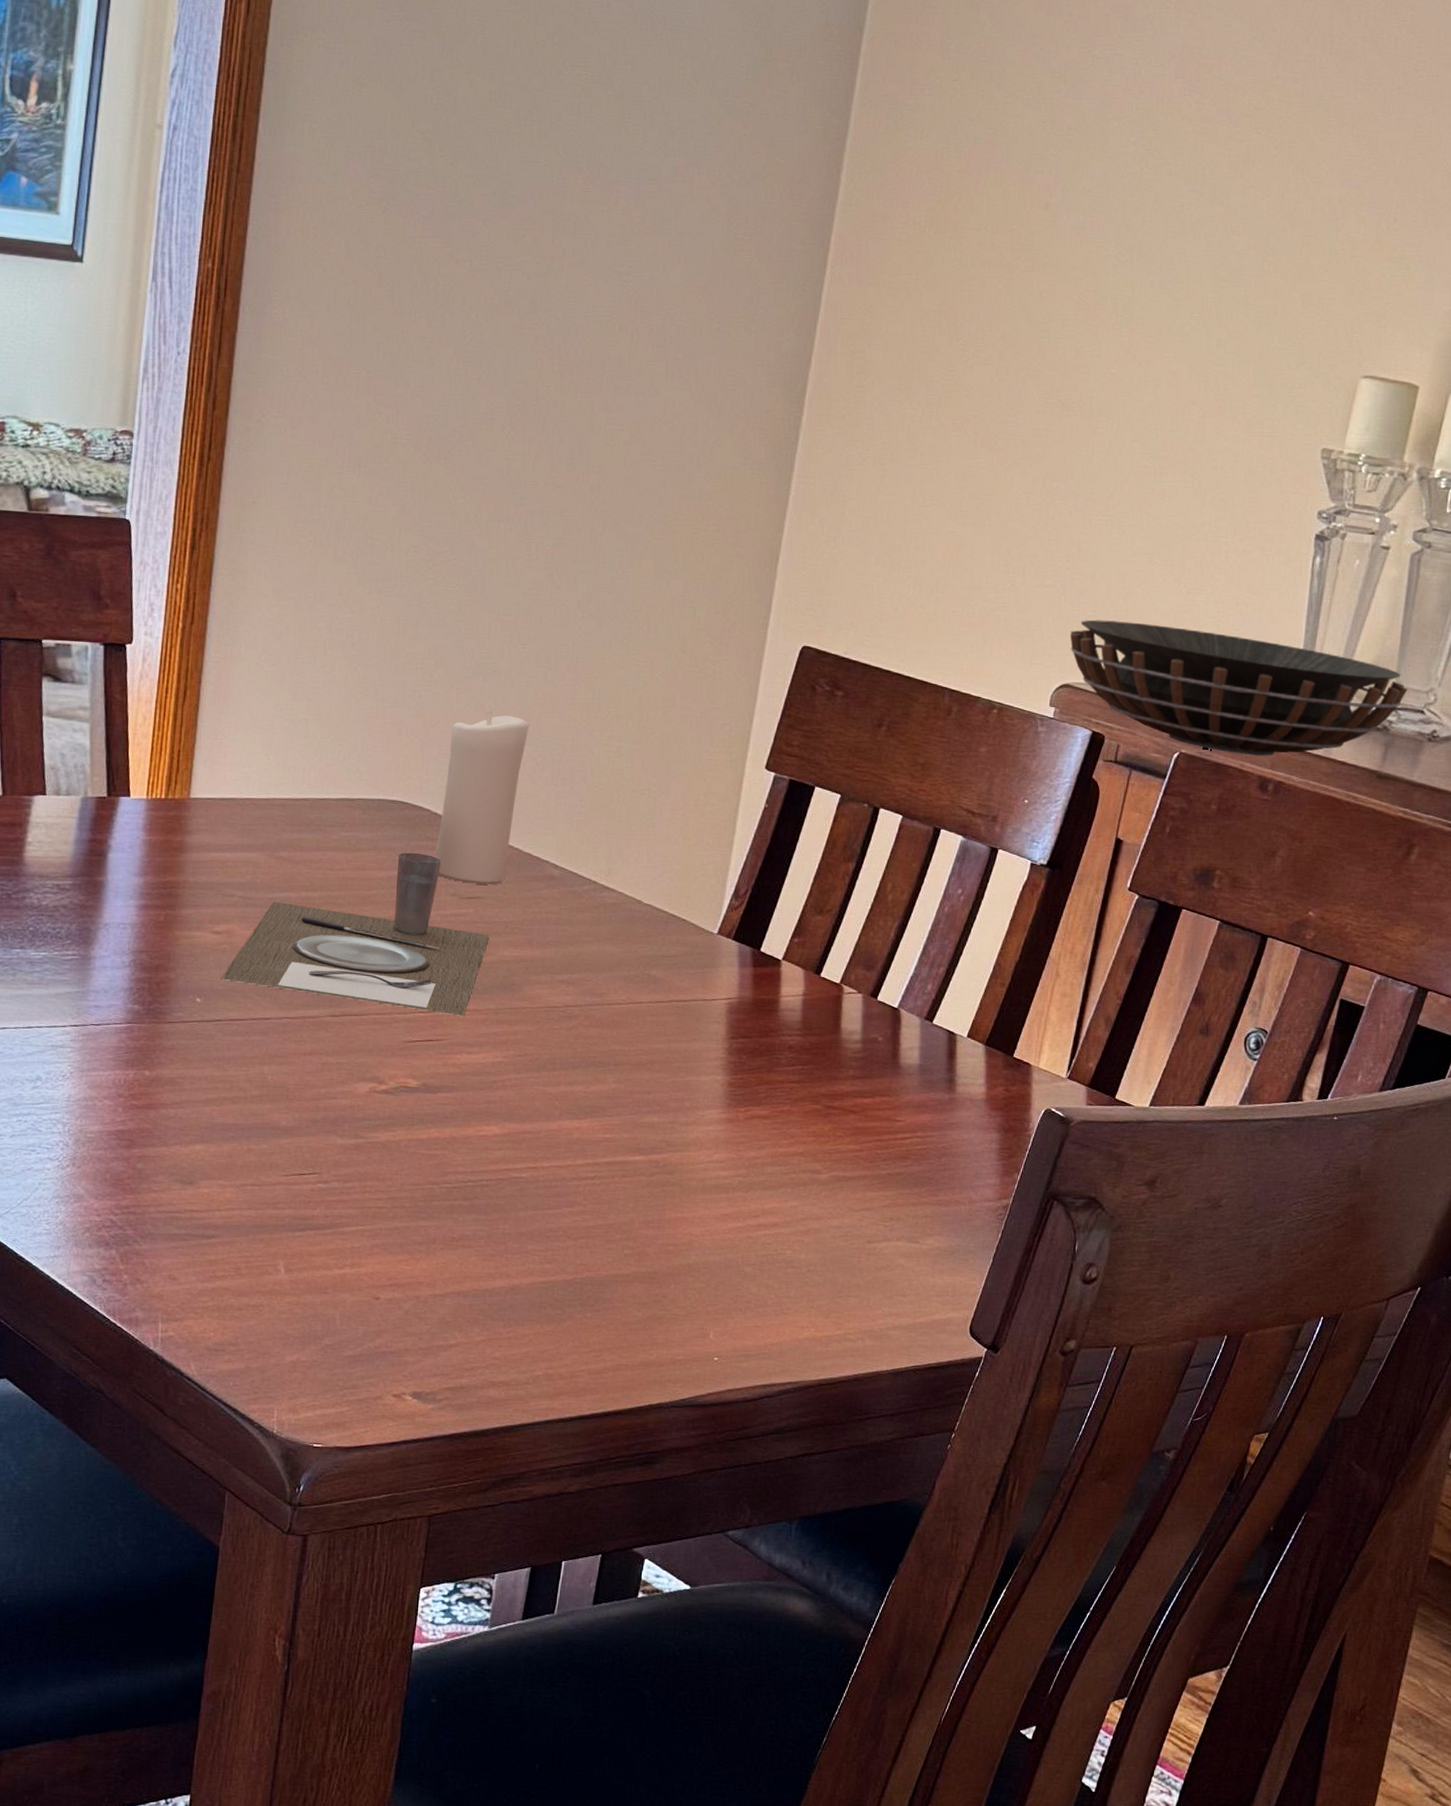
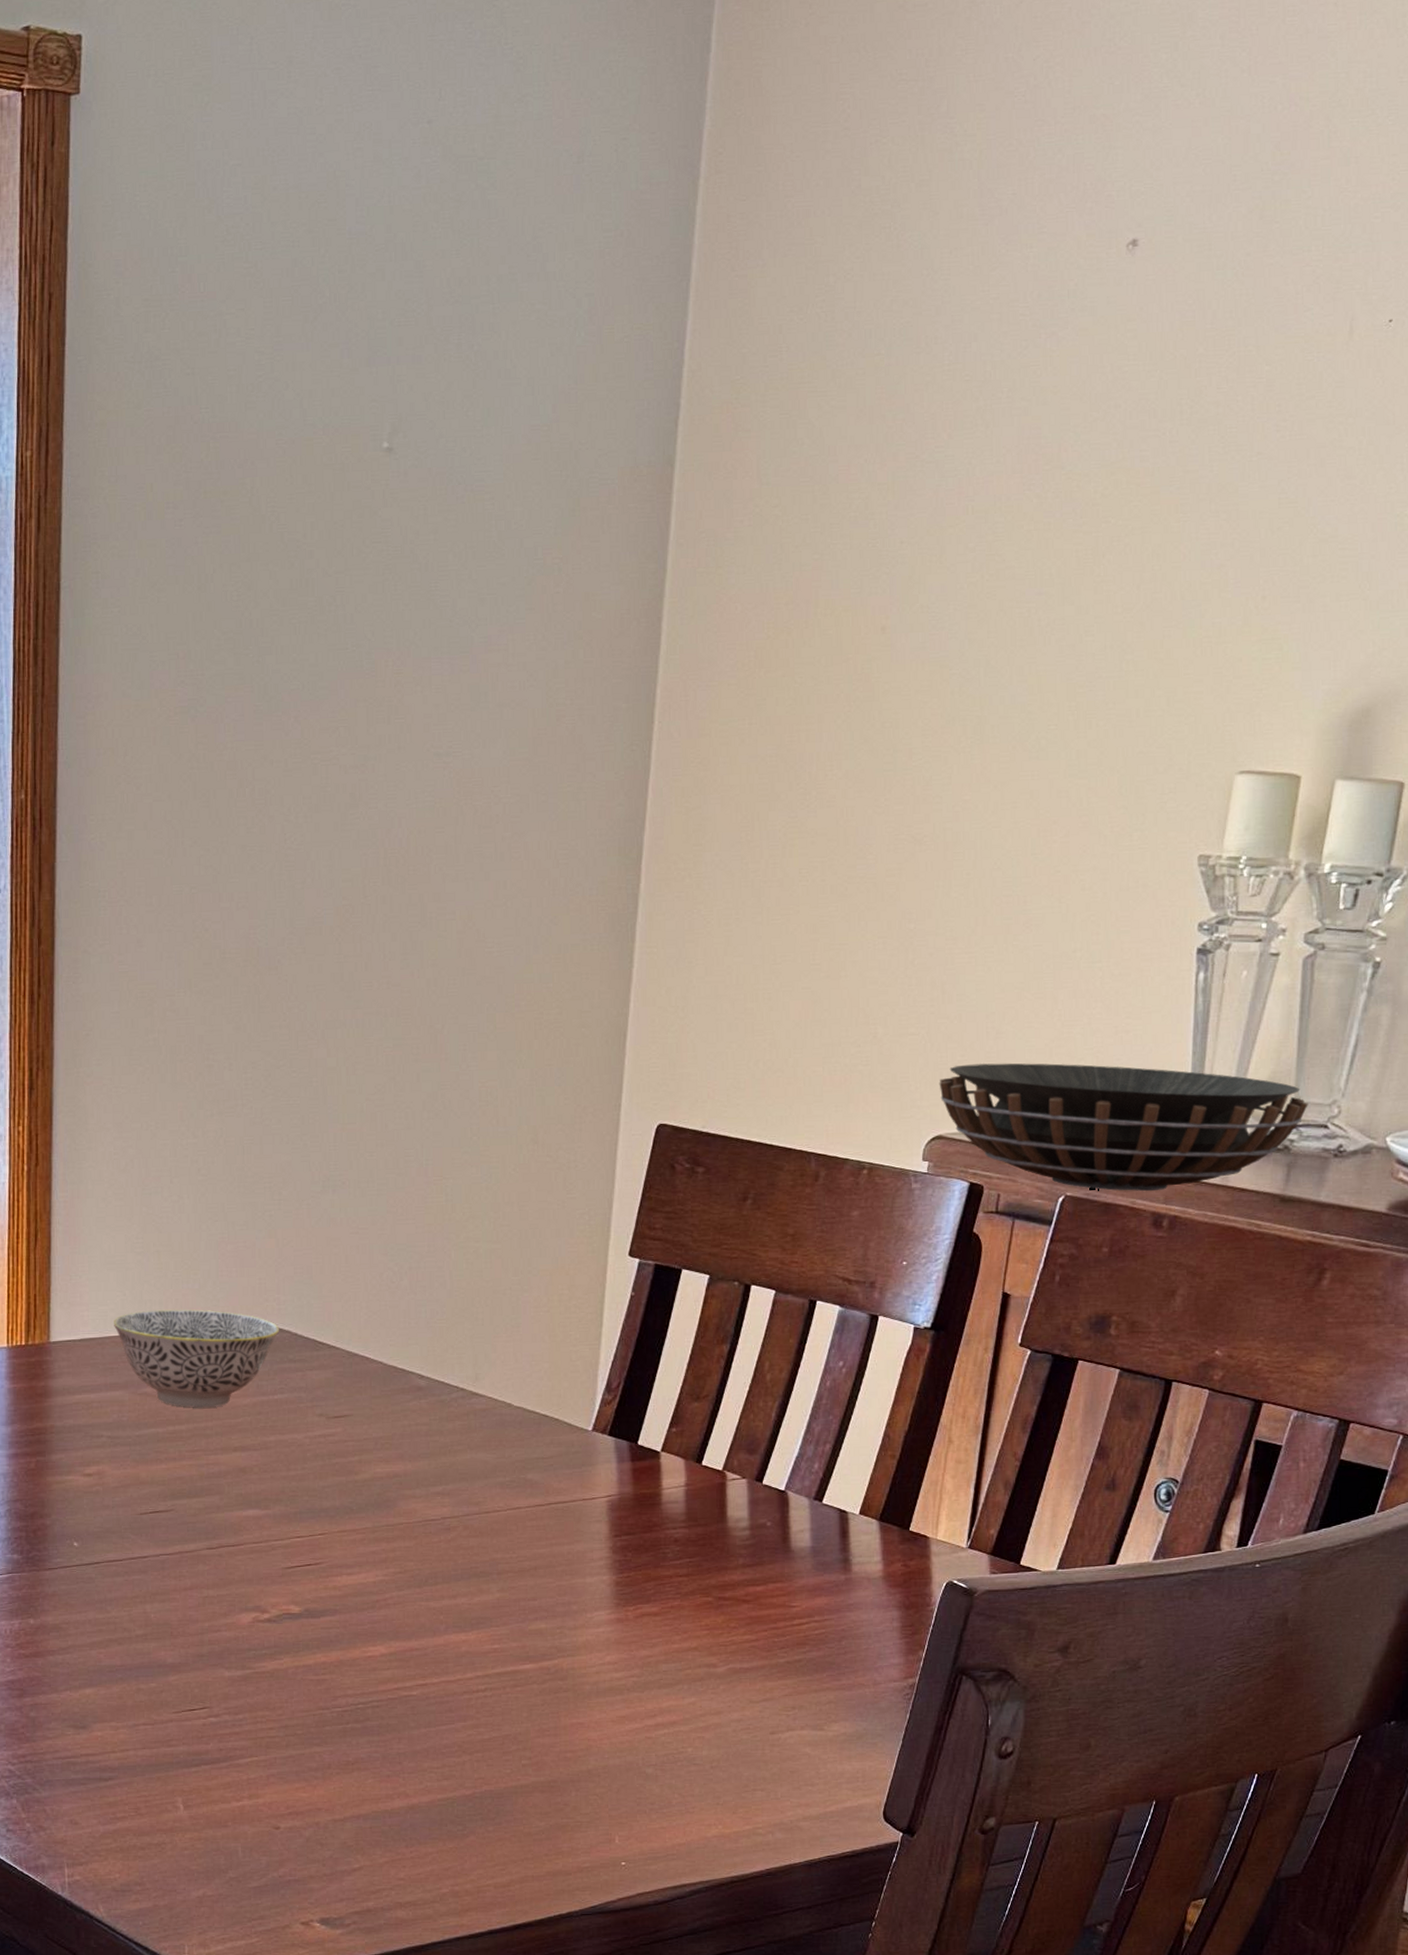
place setting: present [221,852,490,1016] -> none [96,1376,360,1538]
bowl: none [254,776,420,877] -> present [113,1309,280,1408]
candle: present [434,709,530,885] -> none [297,1222,384,1402]

